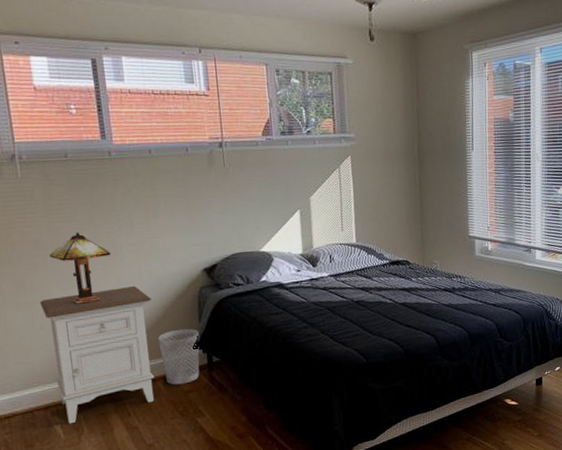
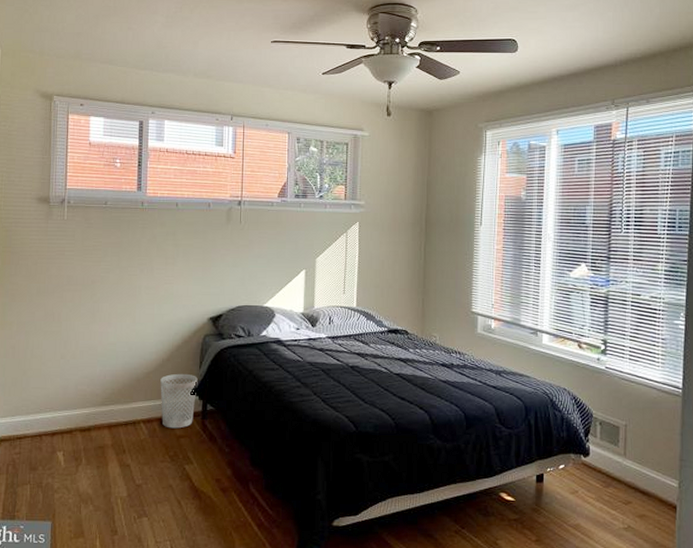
nightstand: present [40,285,155,424] -> none [64,326,159,453]
table lamp: present [49,232,111,304] -> none [78,272,131,339]

